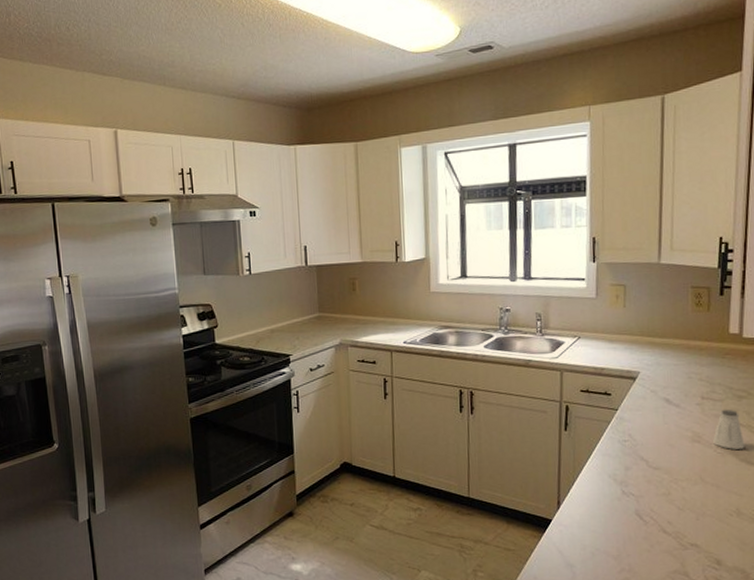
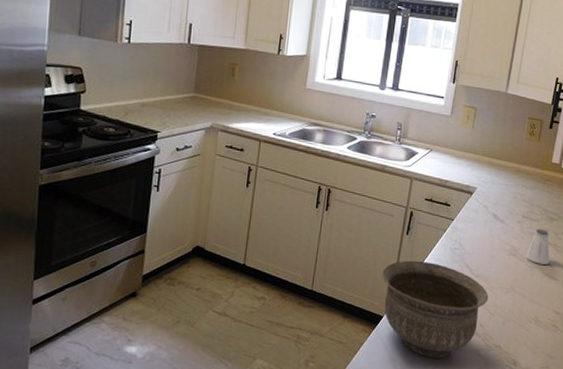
bowl: none [544,457,674,561] -> present [382,260,489,358]

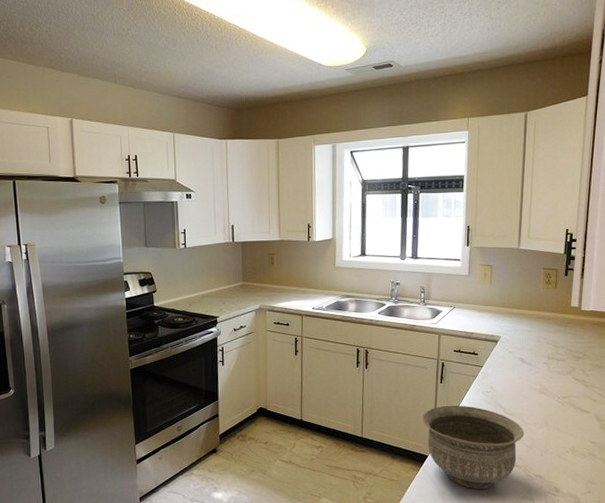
saltshaker: present [526,228,550,265] -> none [556,367,580,400]

